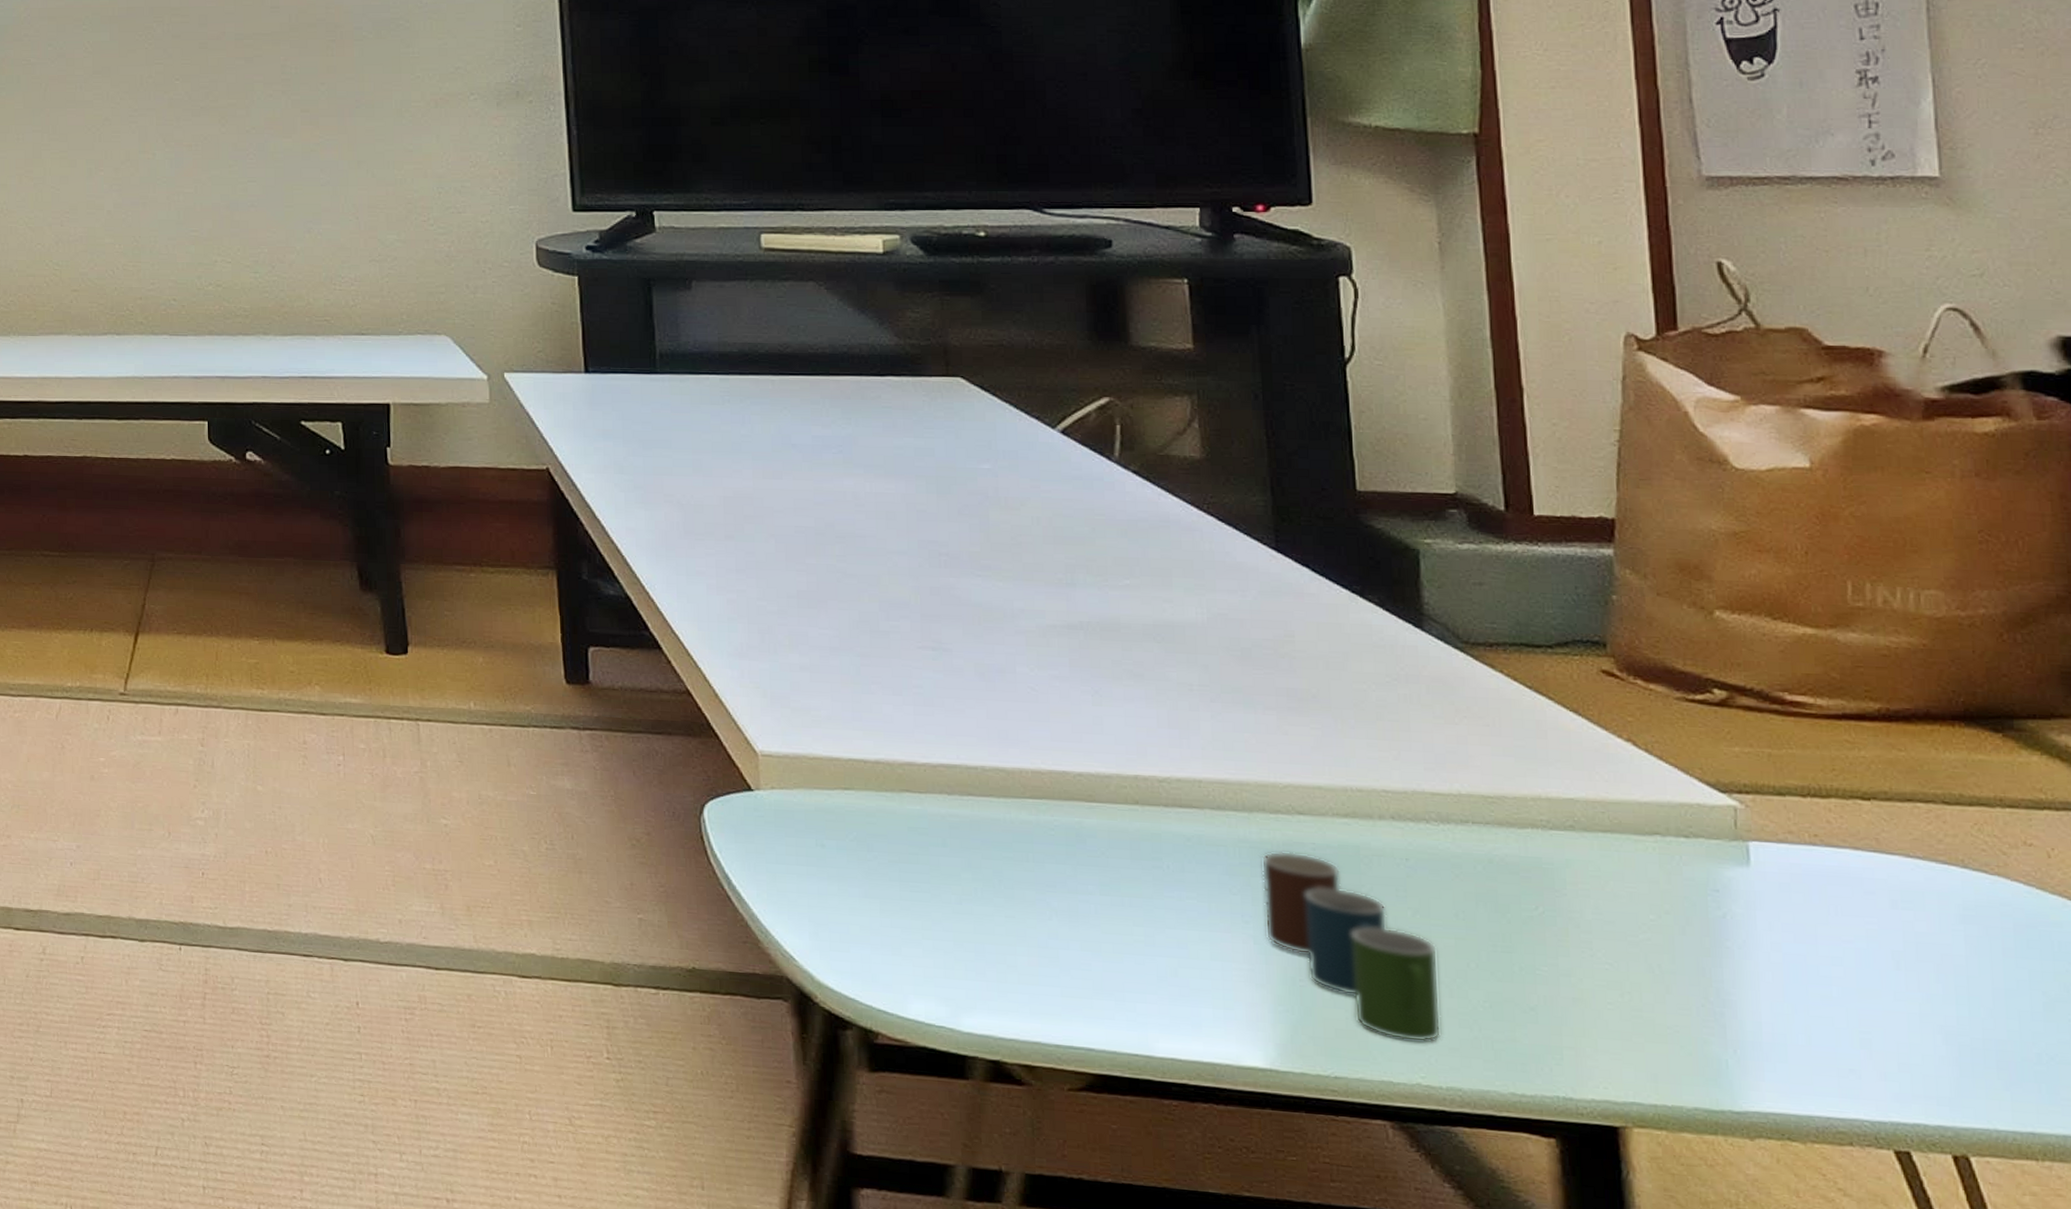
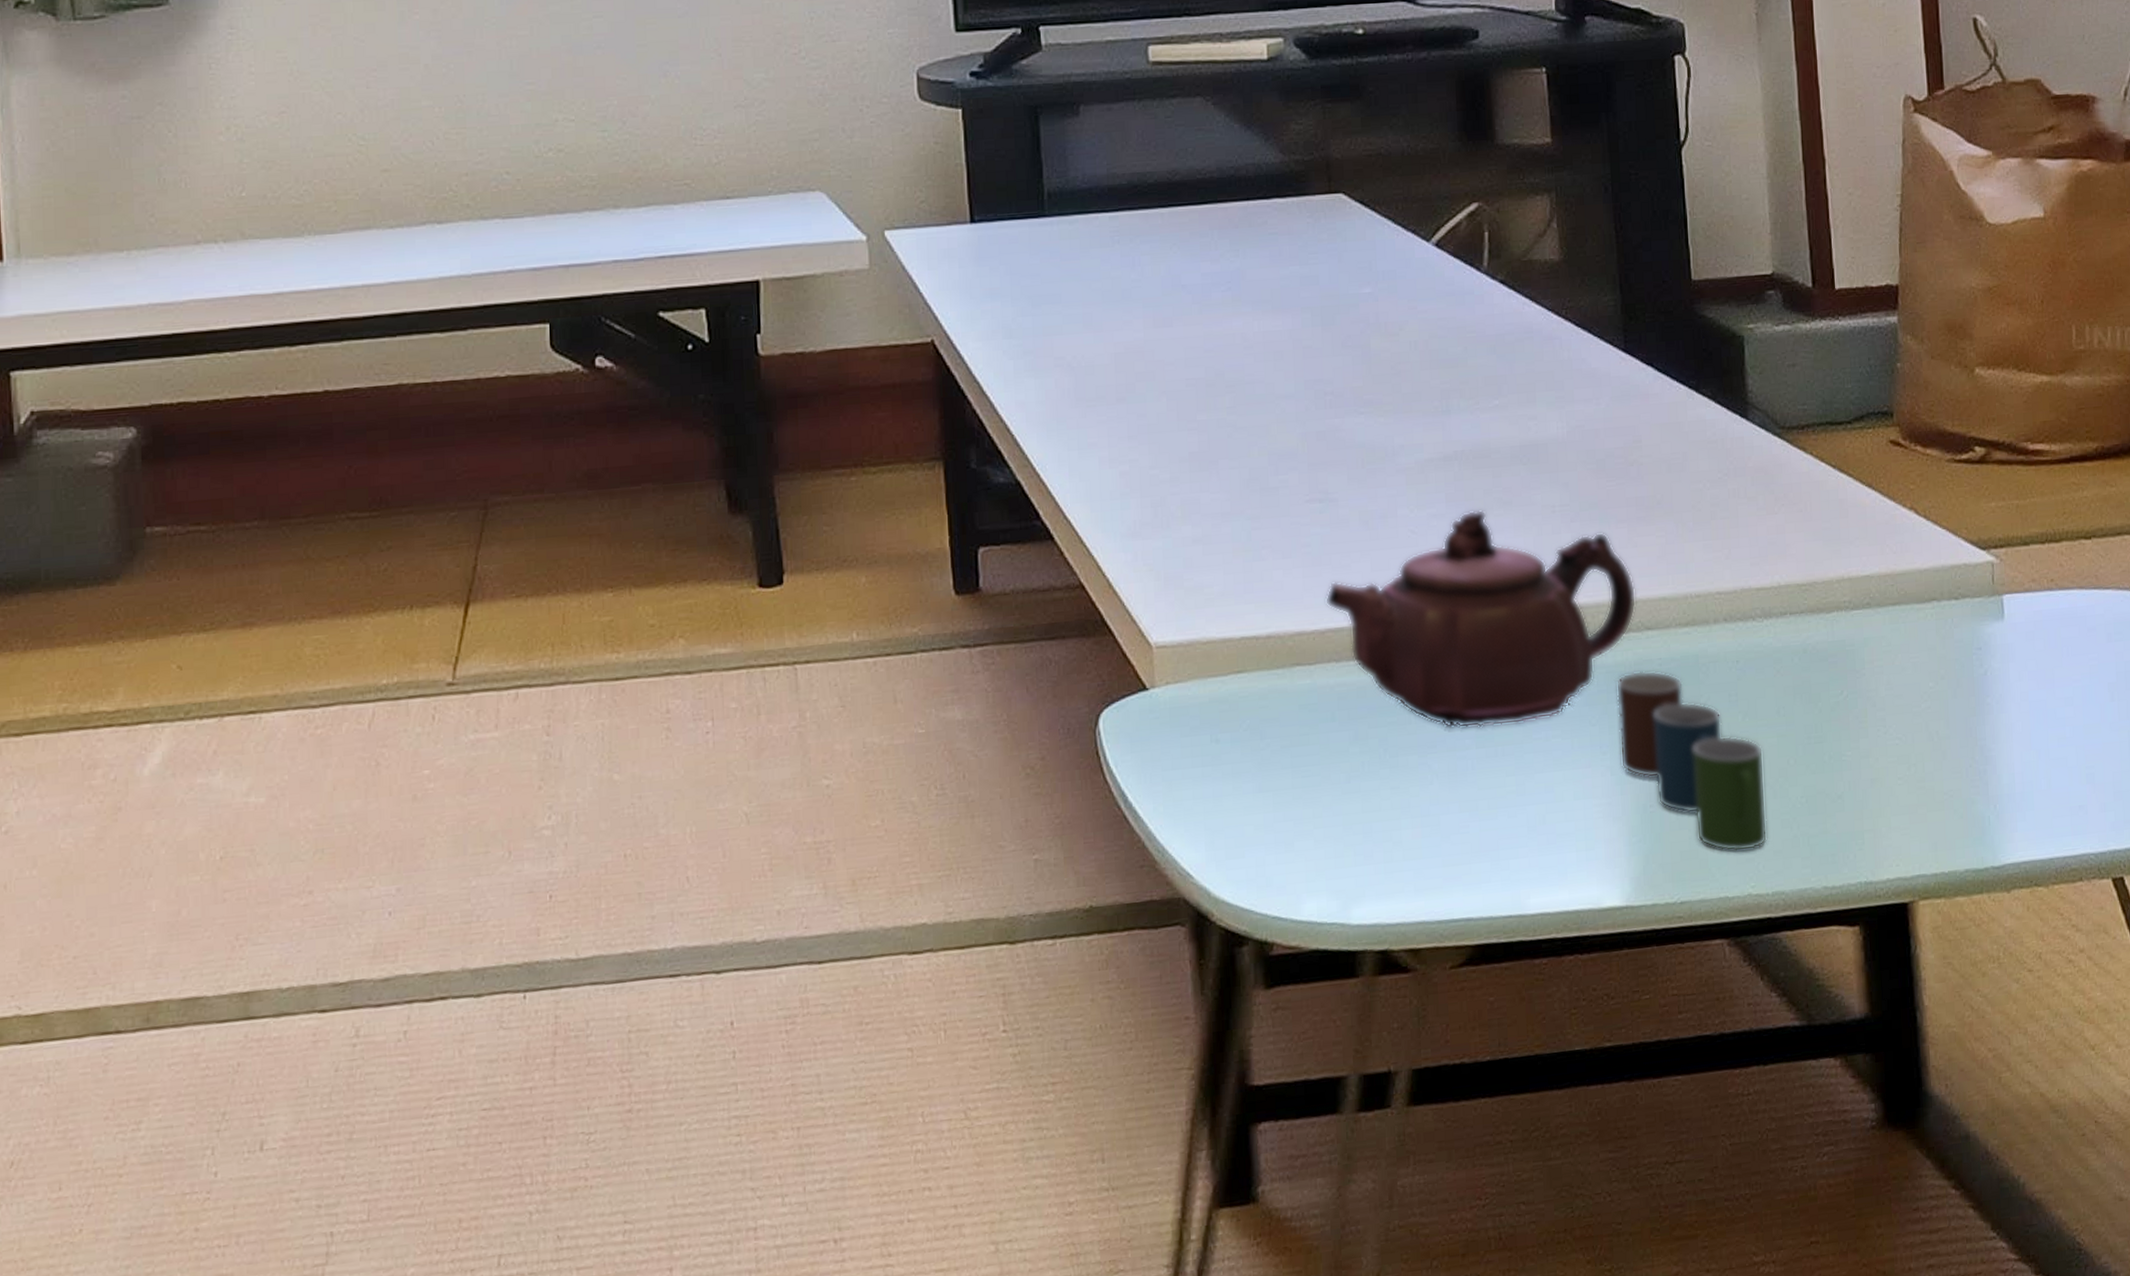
teapot: none [938,677,1287,880] -> present [1325,509,1637,729]

